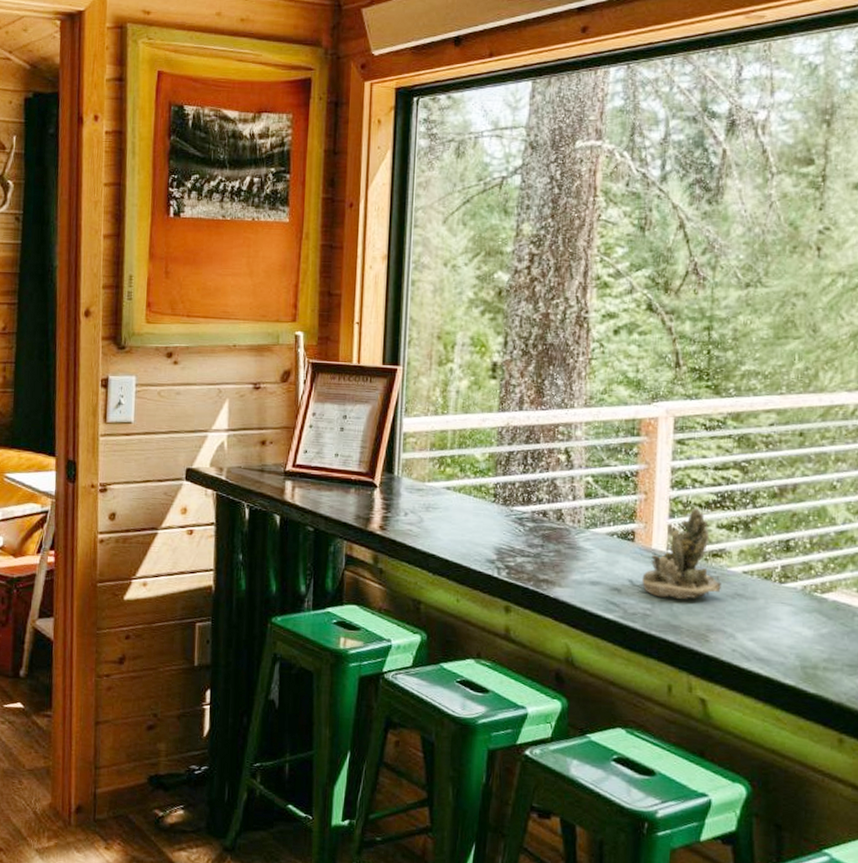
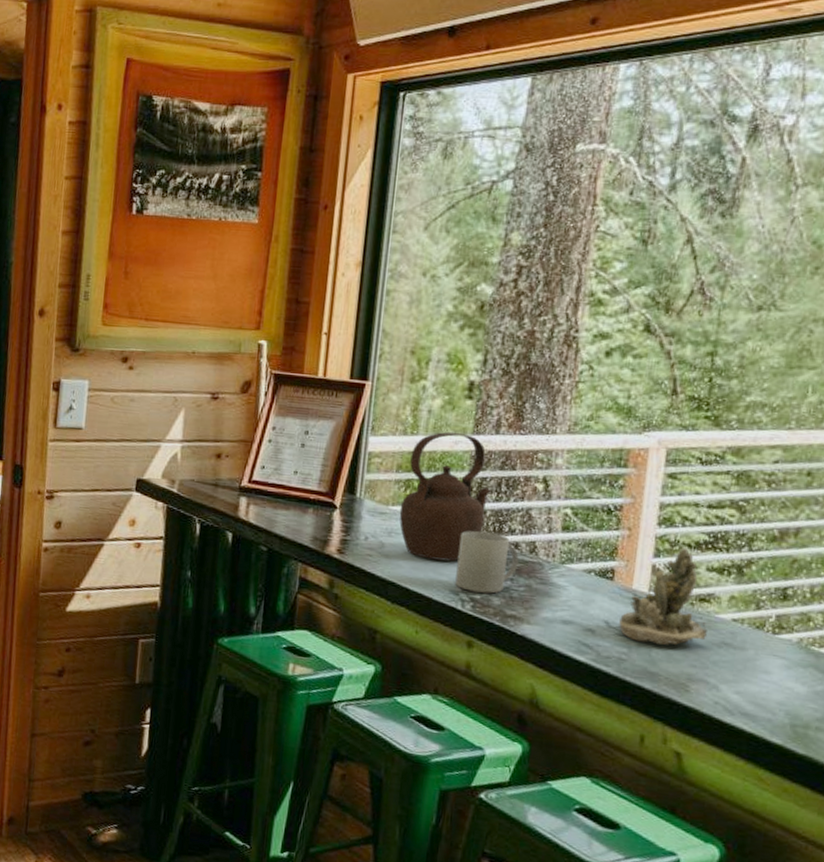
teapot: none [435,411,520,532] -> present [399,432,493,562]
mug: none [490,502,547,560] -> present [455,531,519,594]

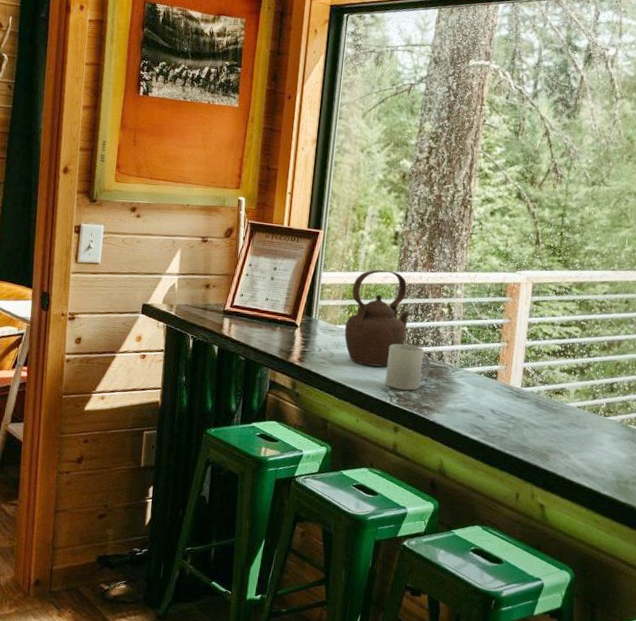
succulent planter: present [619,547,707,645] -> none [501,355,561,426]

